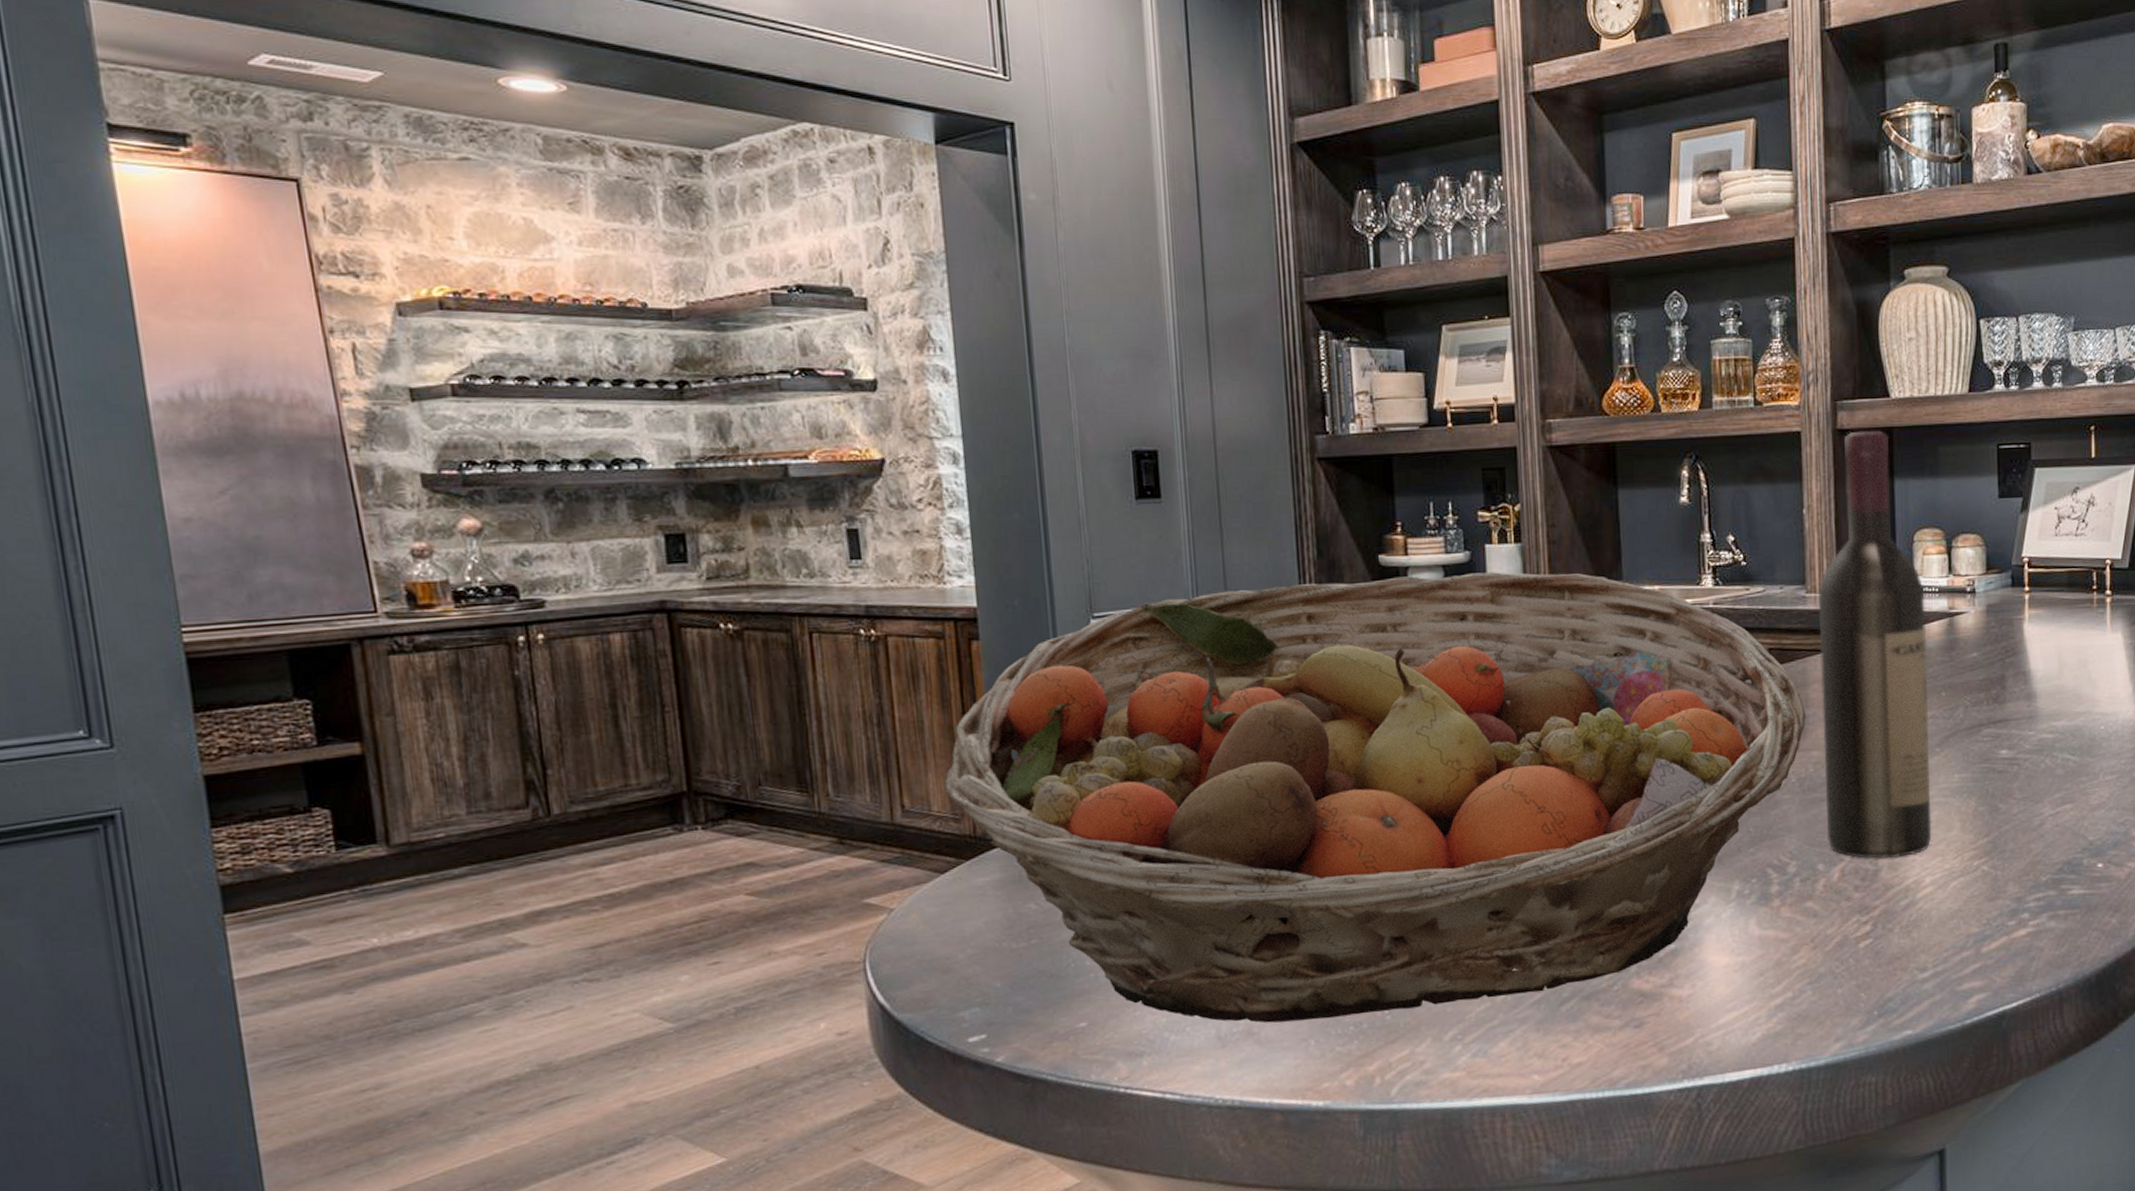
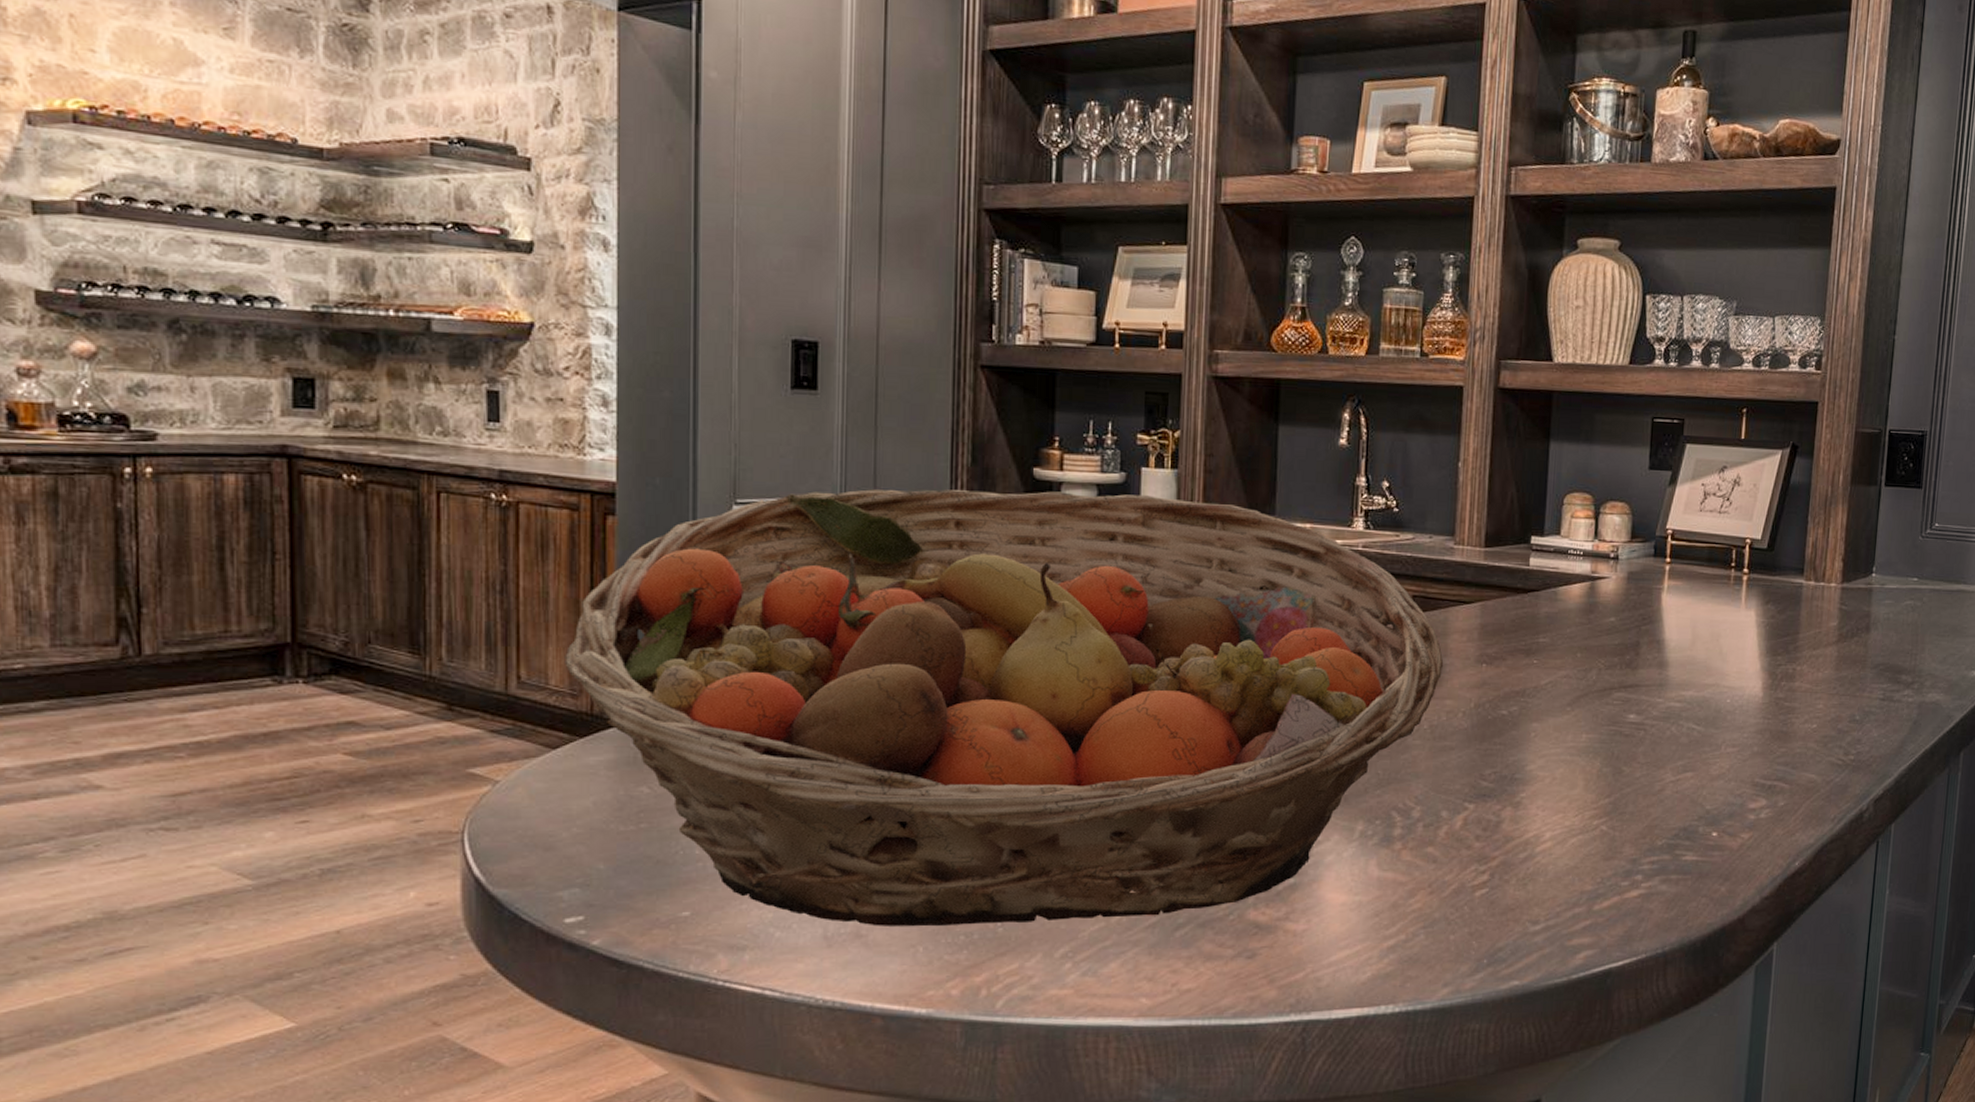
wine bottle: present [1818,431,1932,859] -> none [1453,392,1570,812]

